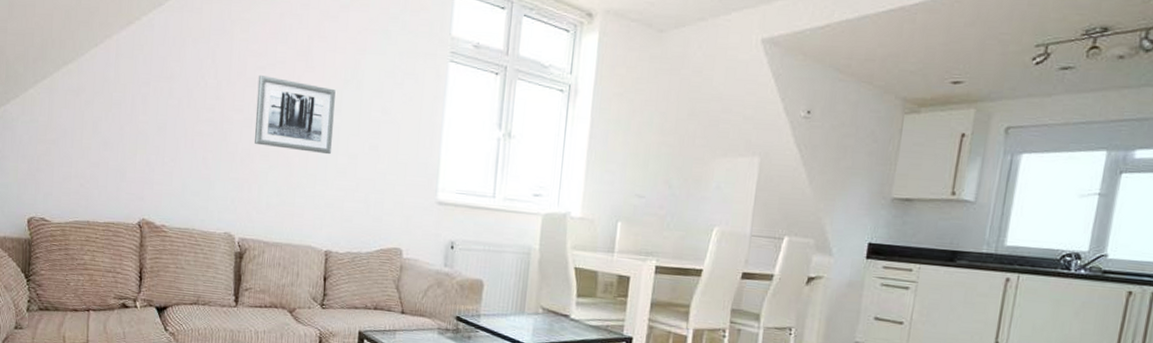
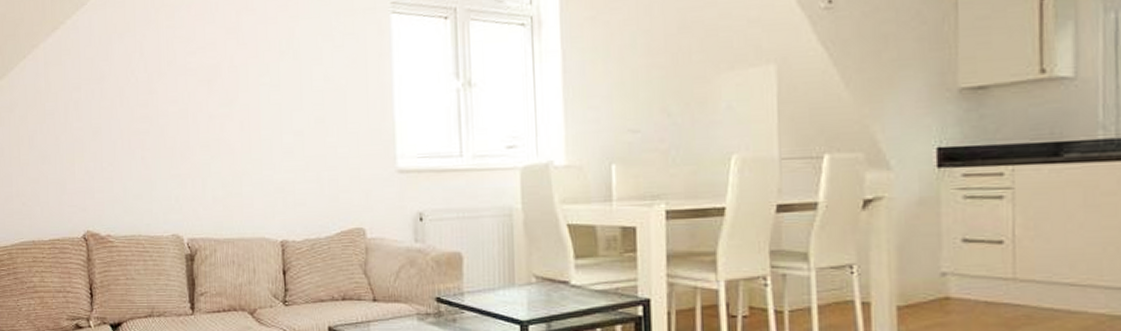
wall art: present [255,74,336,155] -> none [189,60,276,136]

